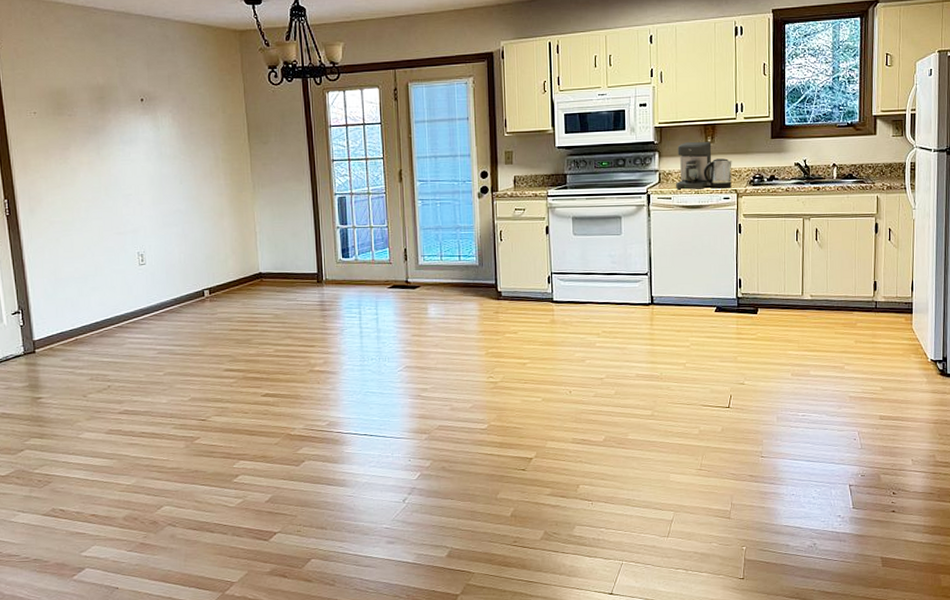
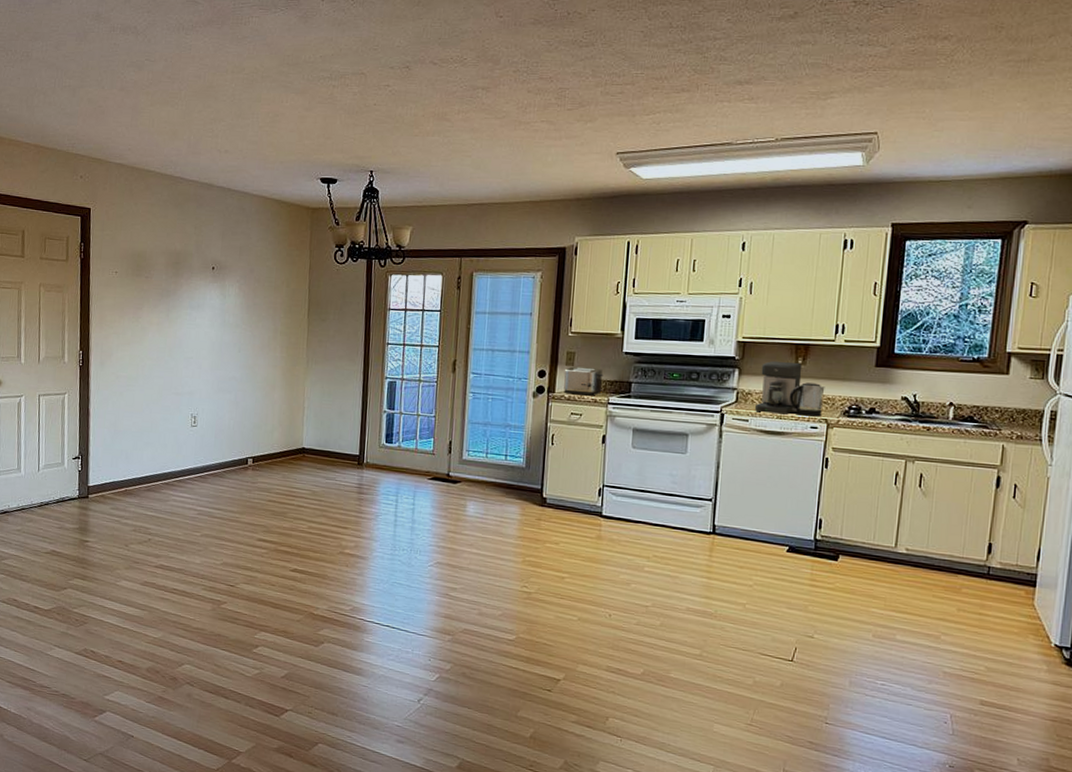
toaster: none [504,164,541,191] -> present [563,366,603,396]

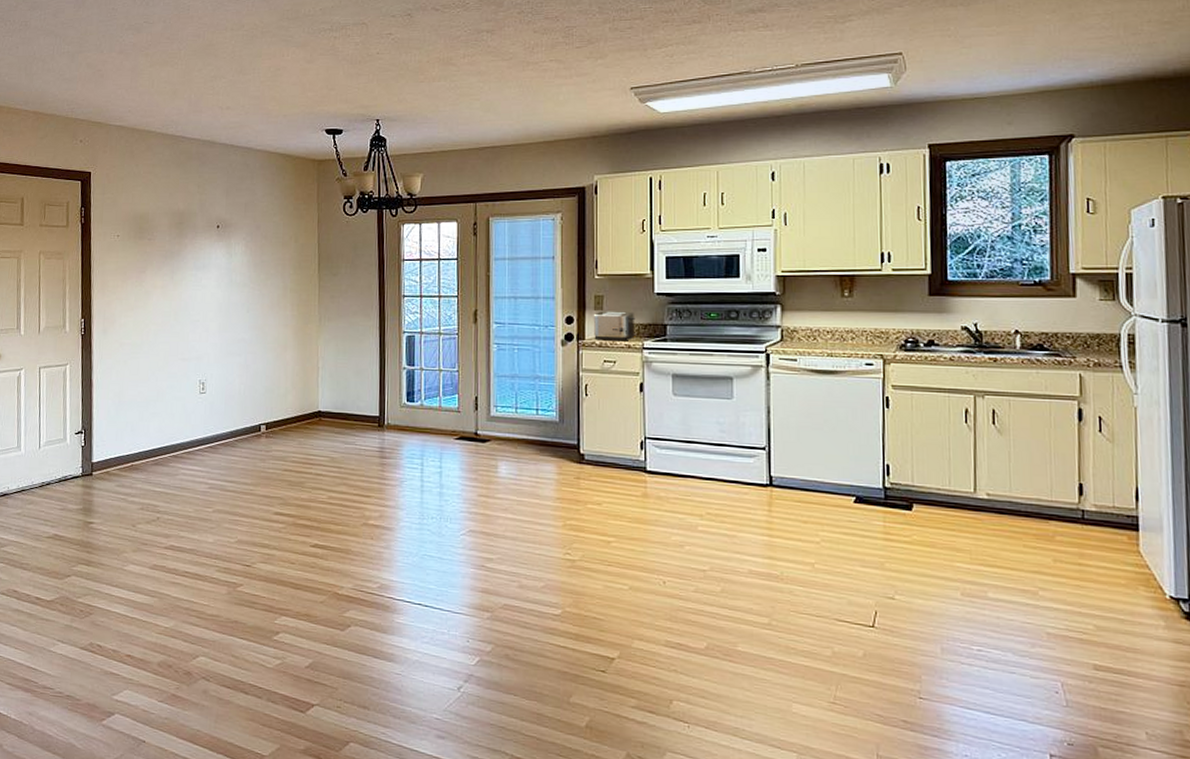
coffee maker: present [755,360,803,416] -> none [803,294,850,353]
kettle: present [789,382,825,418] -> none [838,316,877,354]

